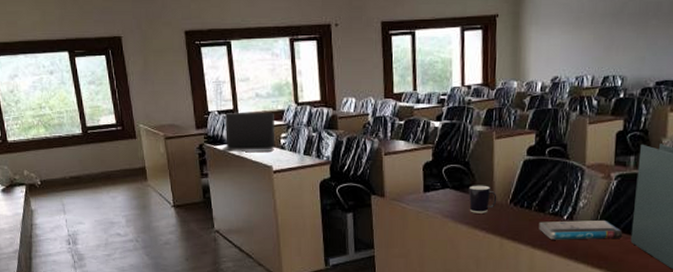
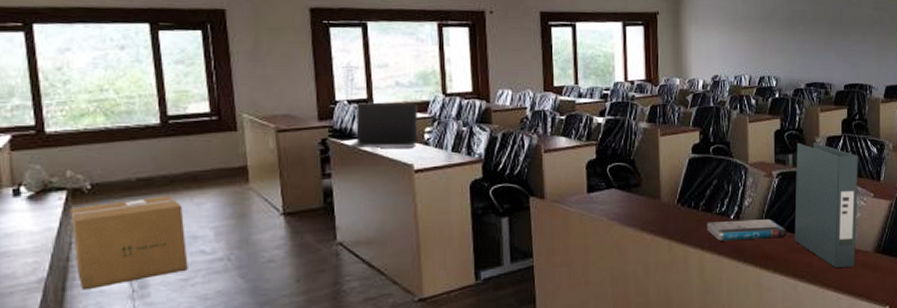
box: none [29,191,109,260] -> present [70,196,188,290]
mug: present [468,185,497,213] -> none [634,184,664,215]

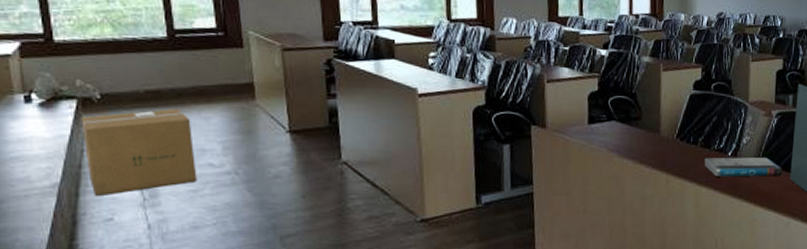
laptop computer: present [350,102,419,149] -> none [355,25,423,73]

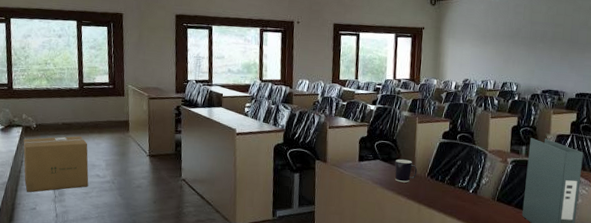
mug: none [635,118,664,148] -> present [394,159,417,183]
book: present [704,157,783,177] -> none [450,193,516,212]

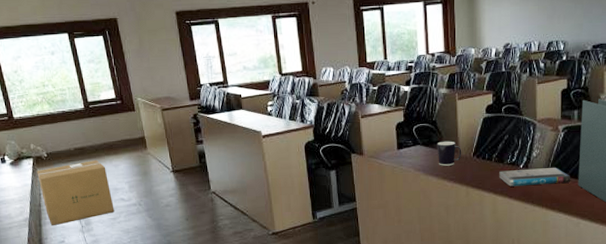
book: none [450,193,516,212] -> present [499,167,571,187]

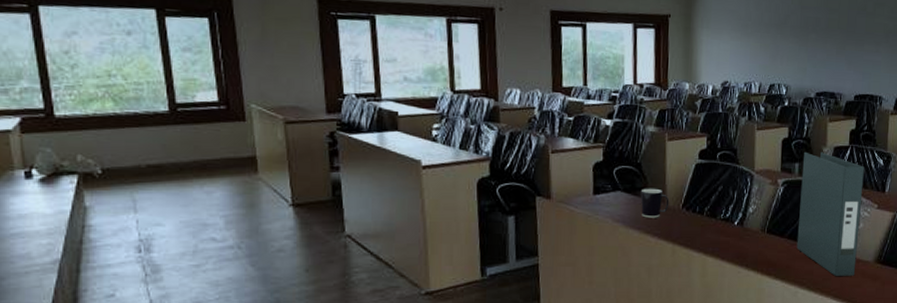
box: present [37,160,115,226] -> none [82,183,199,273]
book: present [499,167,571,187] -> none [710,226,790,247]

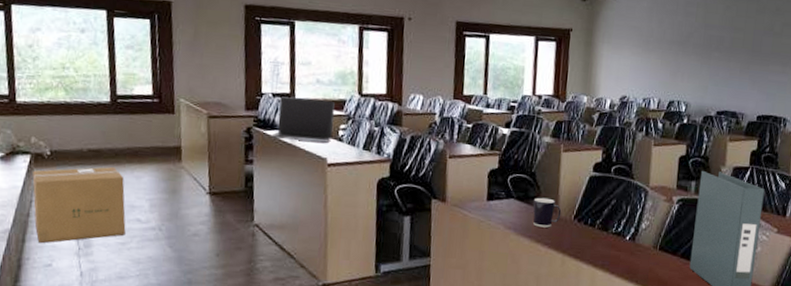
box: none [82,183,199,273] -> present [32,167,126,244]
laptop computer: none [358,97,427,145] -> present [271,96,335,143]

